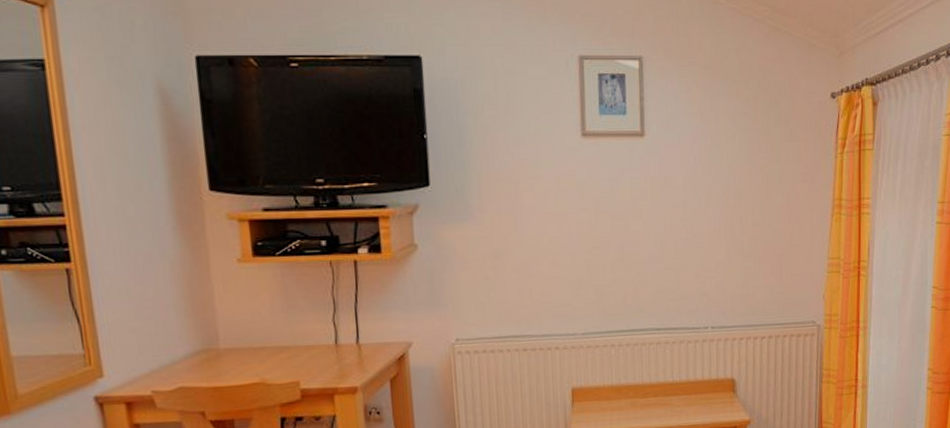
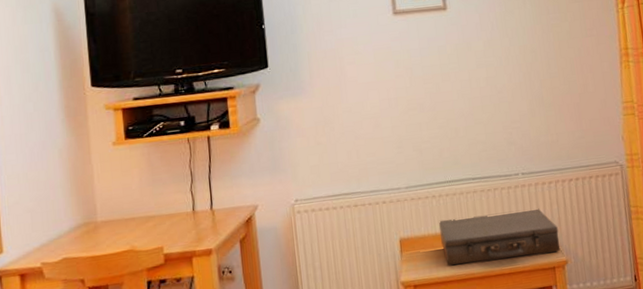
briefcase: none [617,365,744,419] -> present [439,208,560,265]

